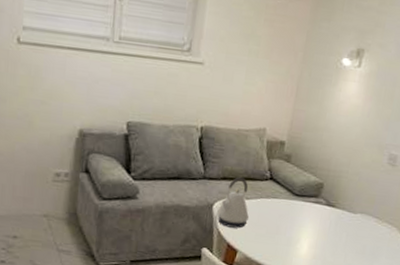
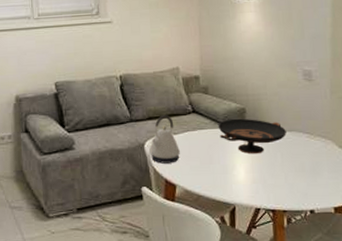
decorative bowl: none [291,192,358,231] -> present [218,118,287,154]

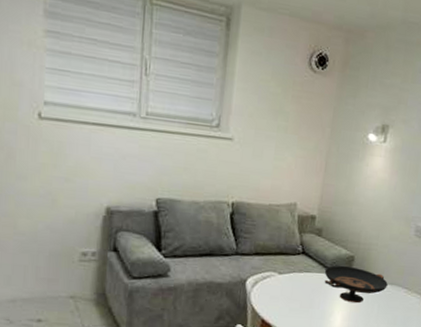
kettle: present [149,115,180,164] -> none [250,252,282,304]

